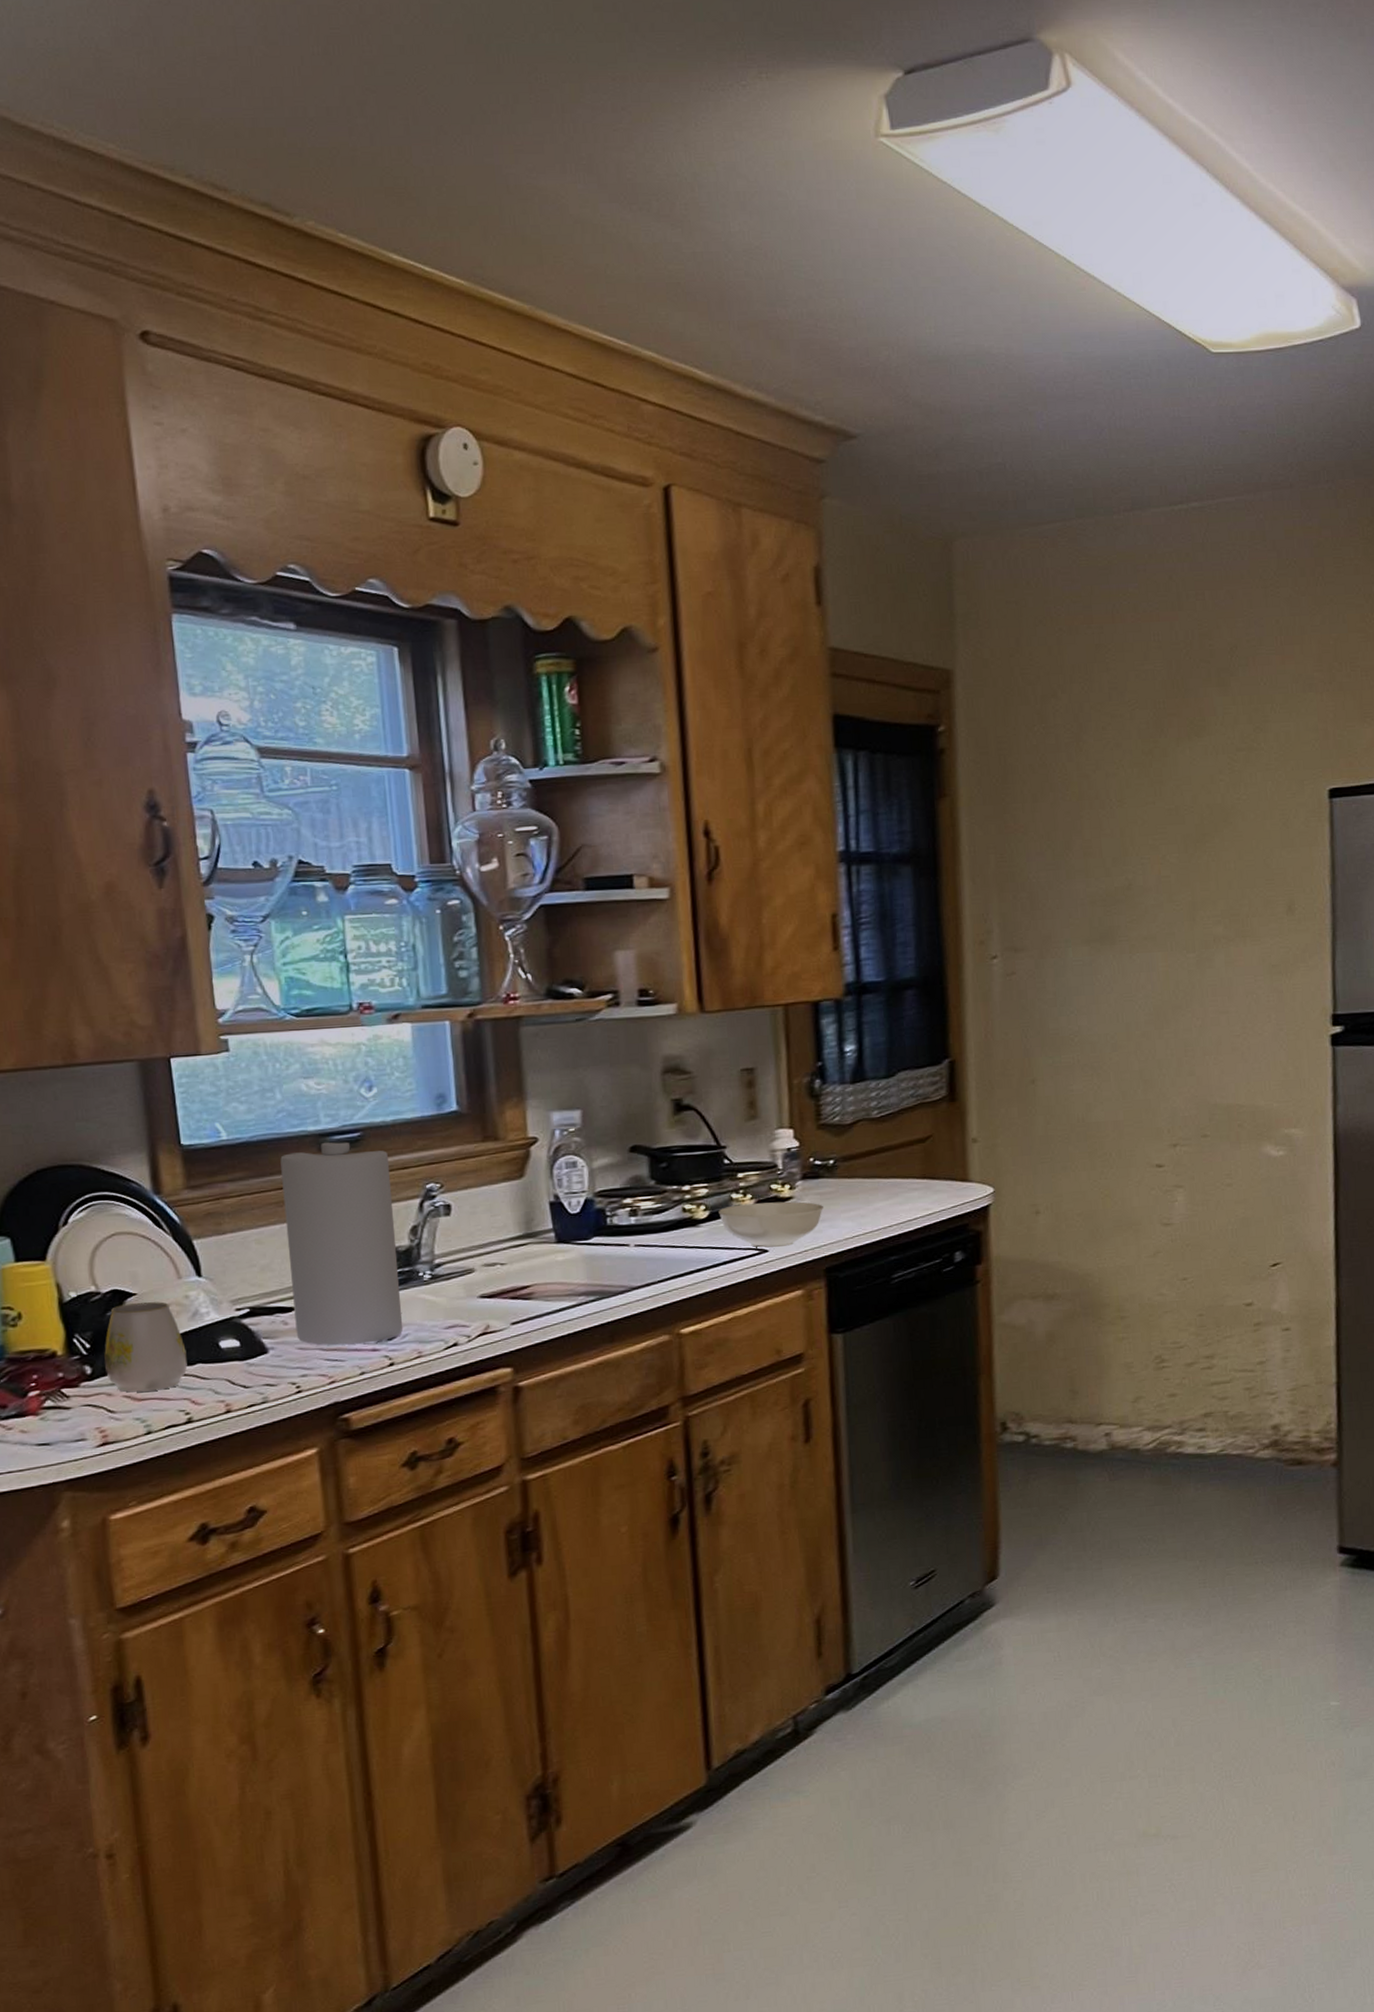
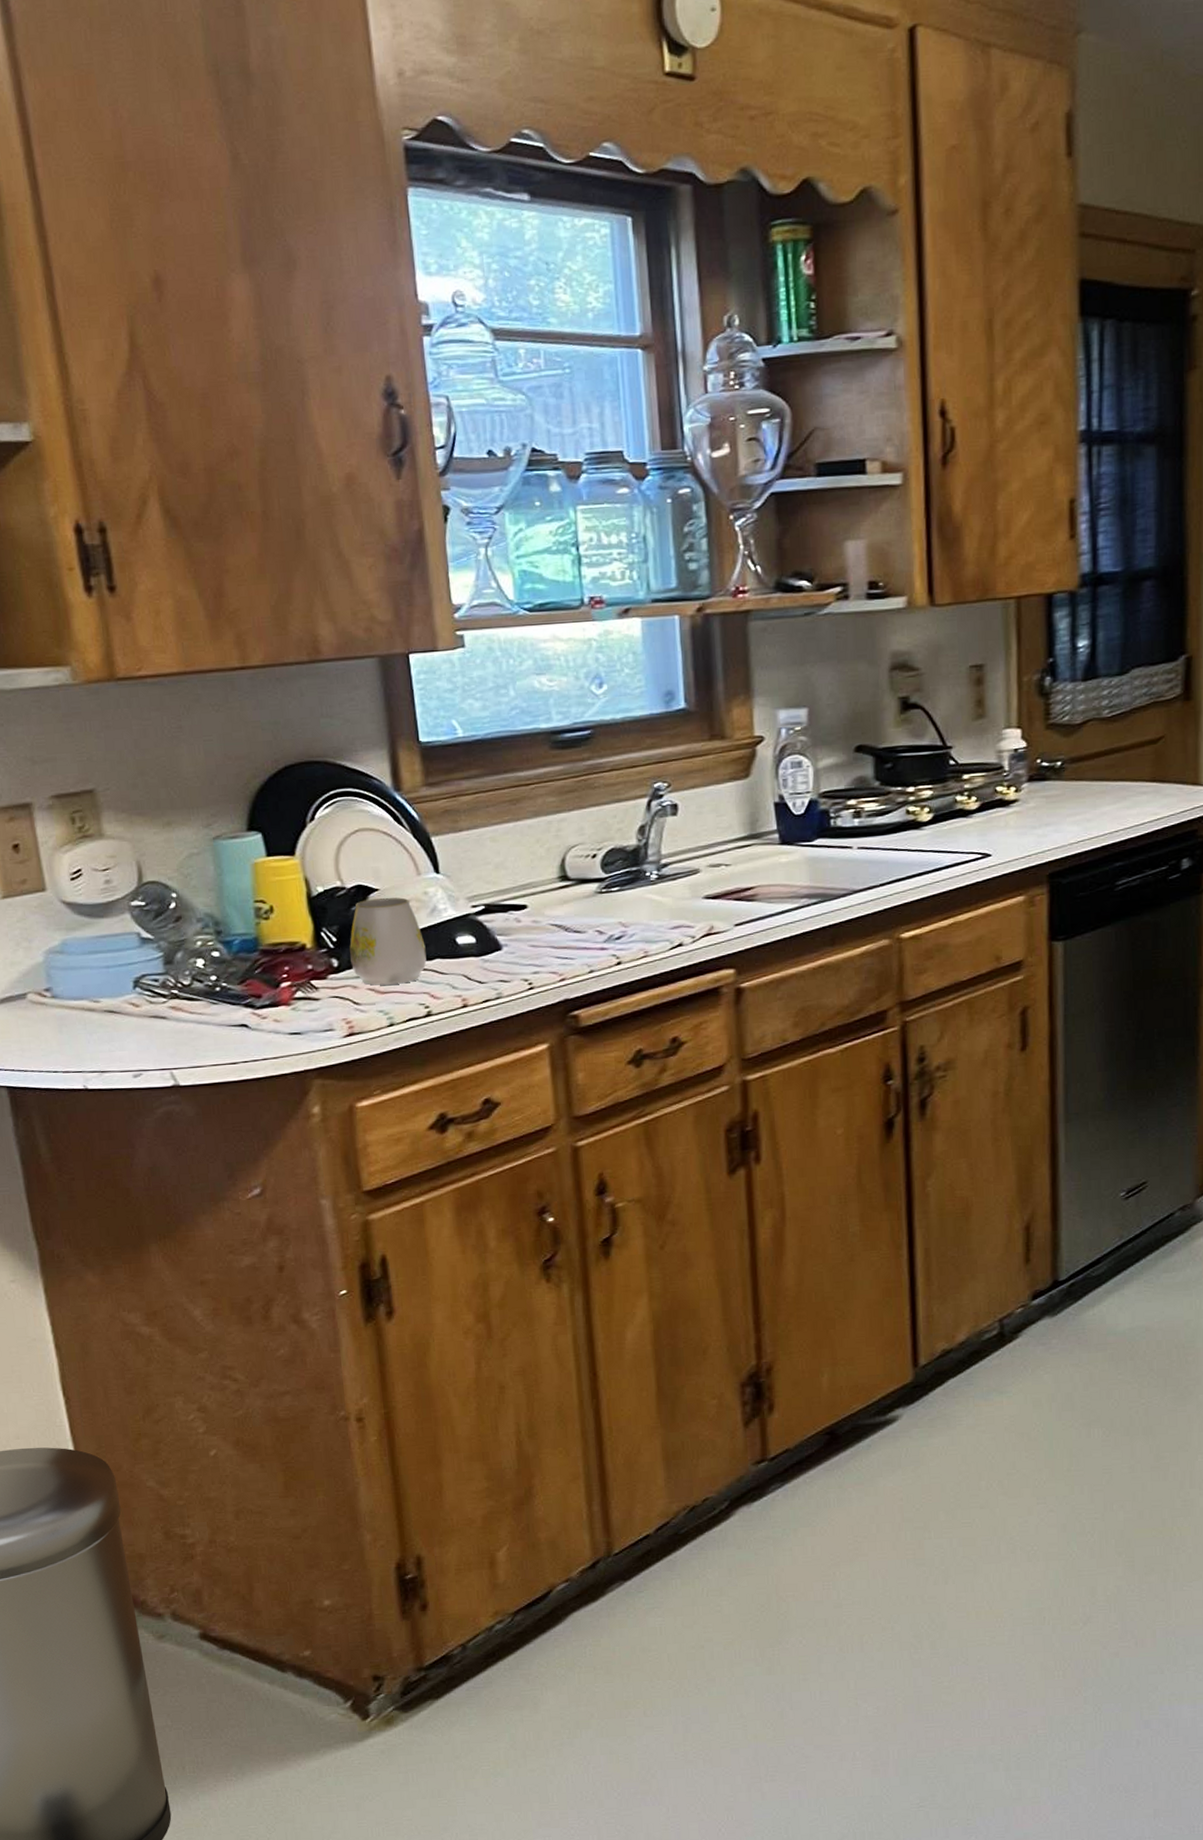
paper towel holder: present [280,1142,403,1346] -> none [514,739,630,944]
bowl: present [718,1201,823,1248] -> none [942,804,1049,852]

